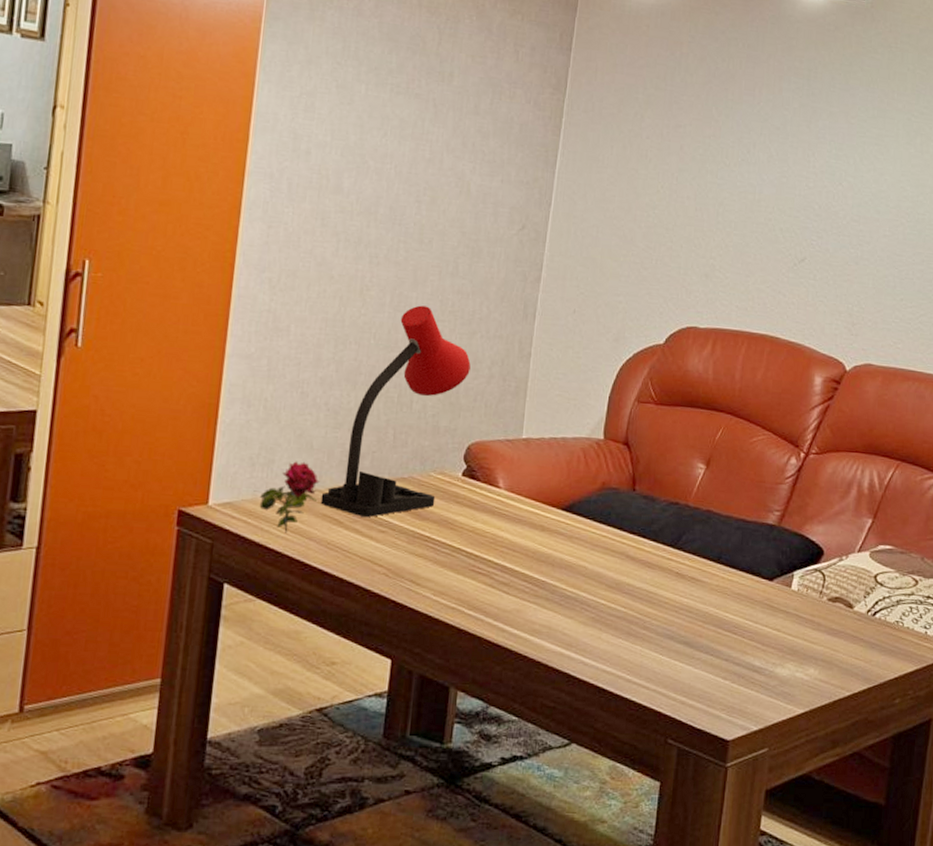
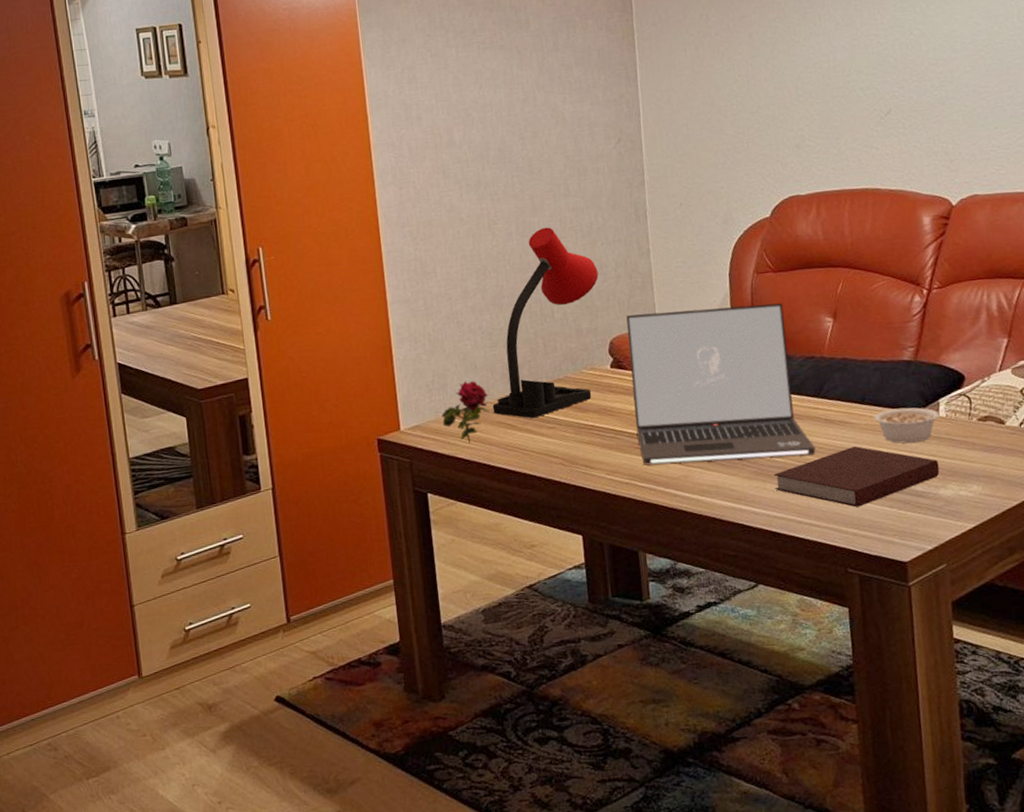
laptop: none [475,420,661,609] -> present [626,303,816,466]
notebook: none [610,606,781,674] -> present [773,446,940,507]
legume: none [726,573,806,614] -> present [873,406,952,444]

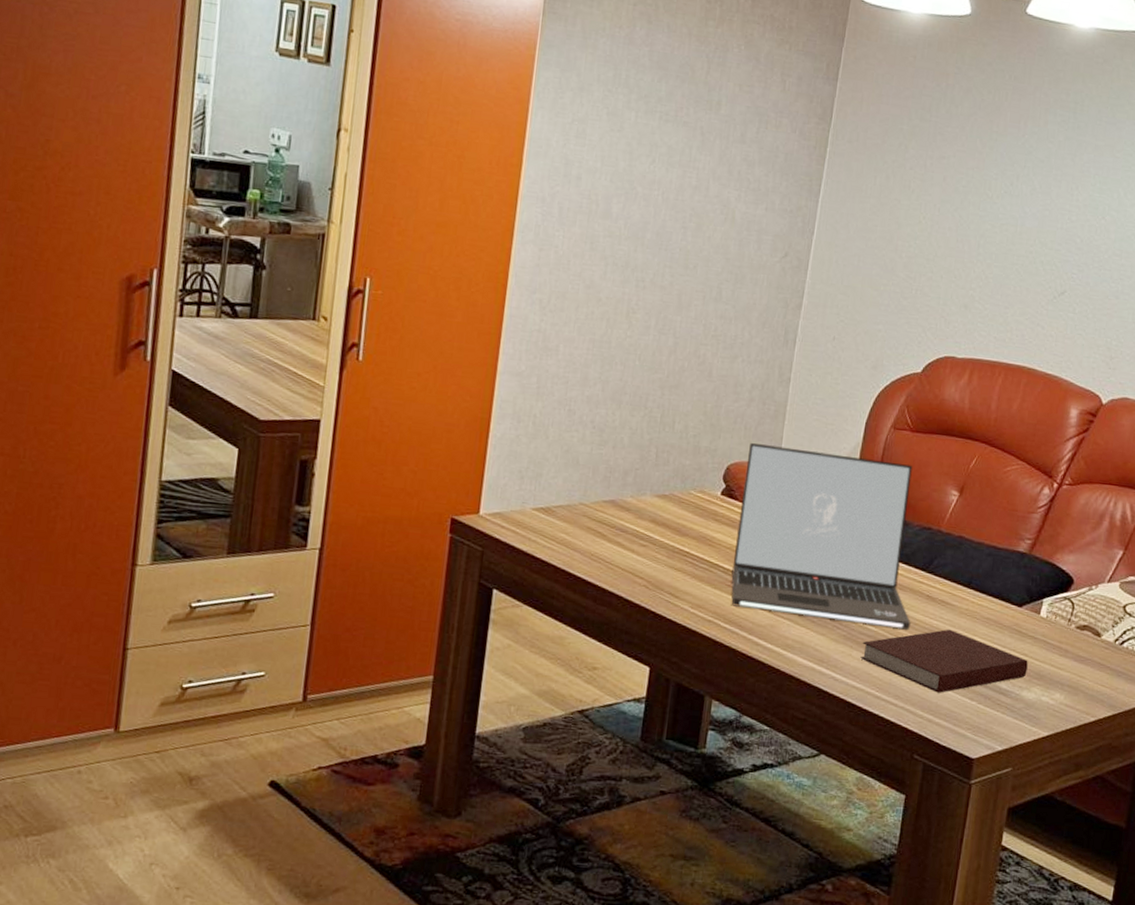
flower: present [441,380,491,443] -> none [527,475,585,544]
desk lamp: present [492,227,599,419] -> none [585,329,732,532]
legume: present [873,406,952,444] -> none [975,598,1055,639]

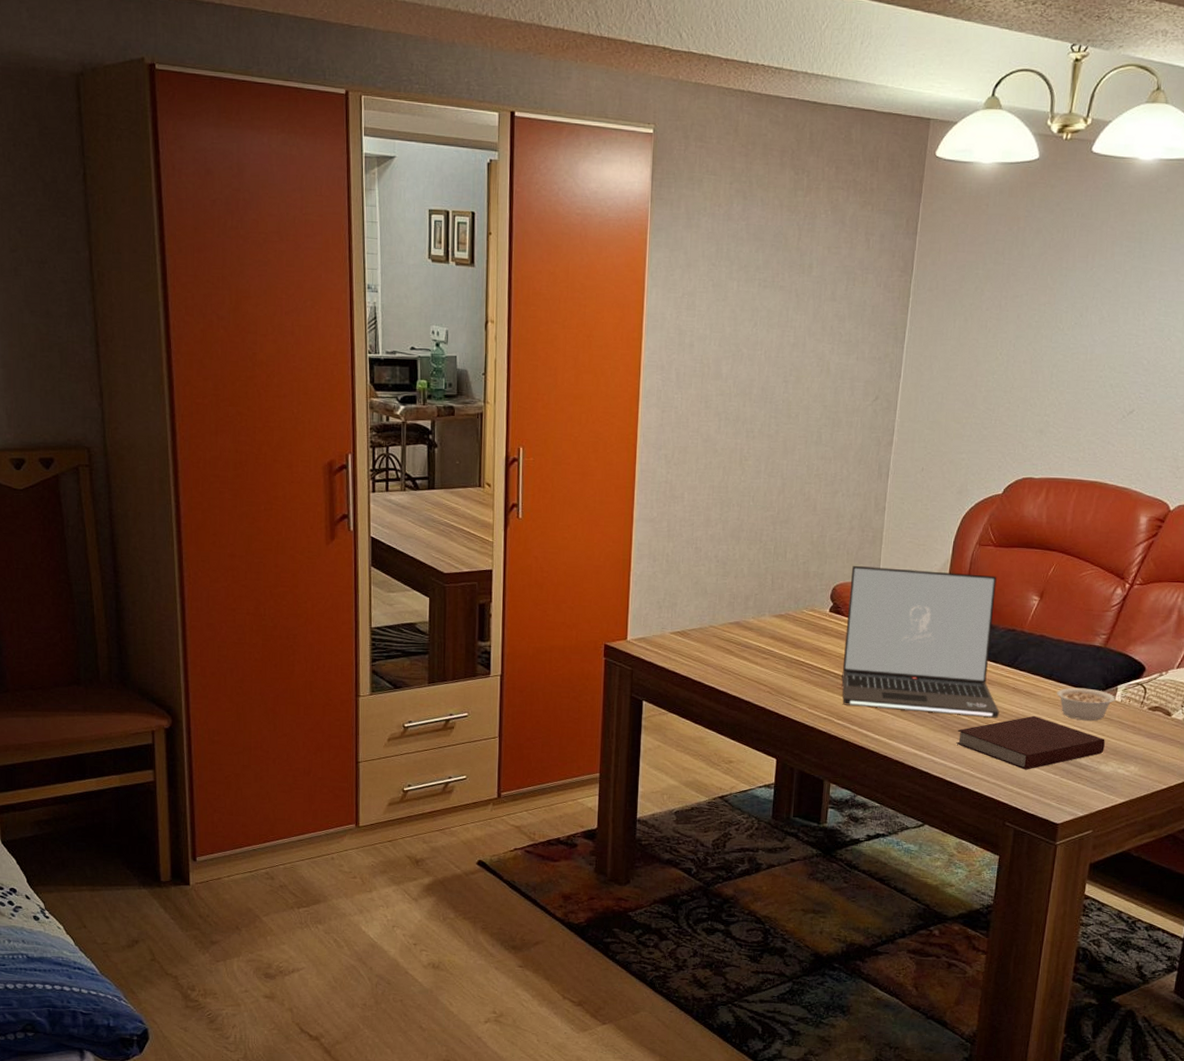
legume: none [975,598,1055,639] -> present [1057,687,1128,721]

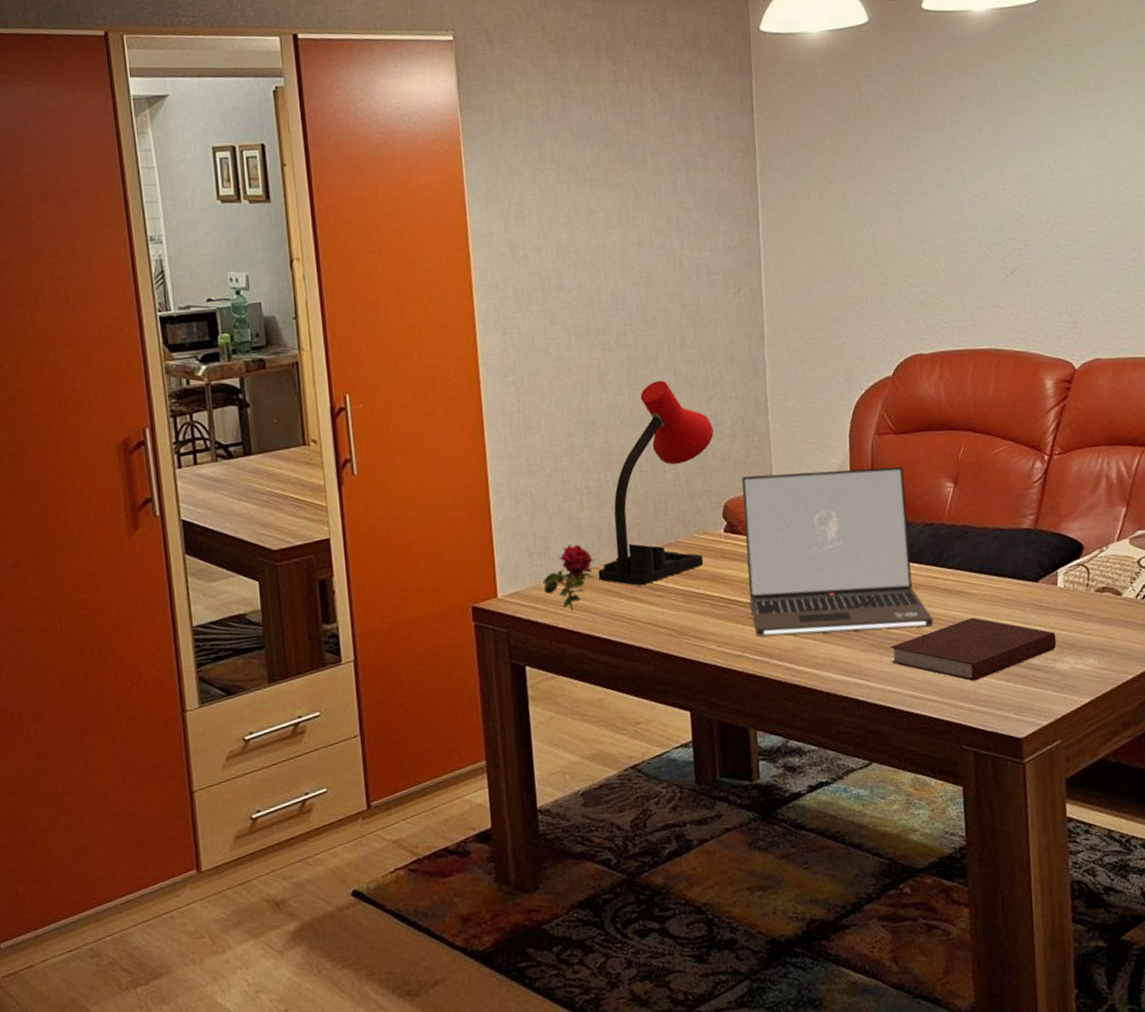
flower: none [667,603,714,661] -> present [543,544,596,612]
desk lamp: none [715,471,834,648] -> present [598,380,714,586]
legume: present [1057,687,1128,721] -> none [992,577,1071,615]

